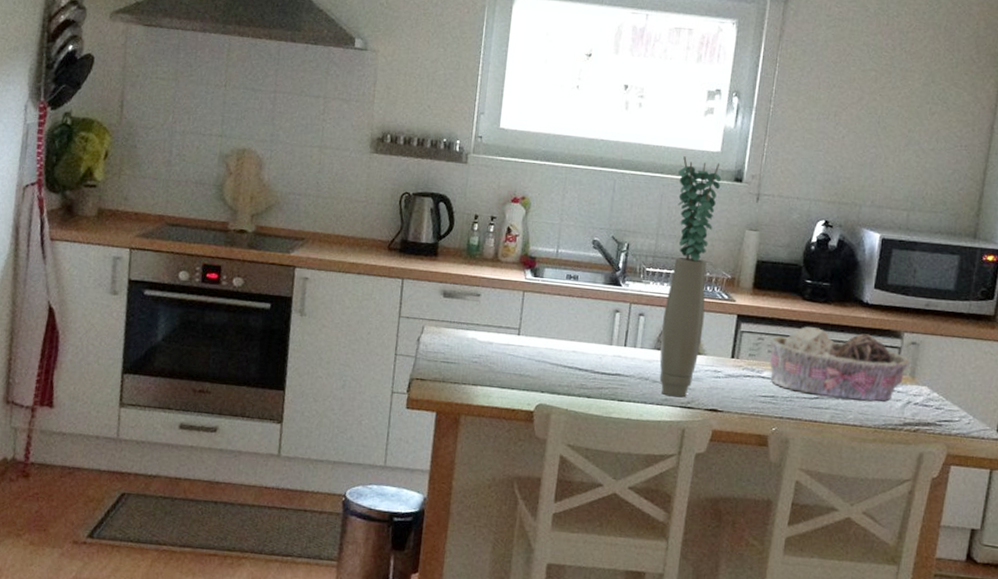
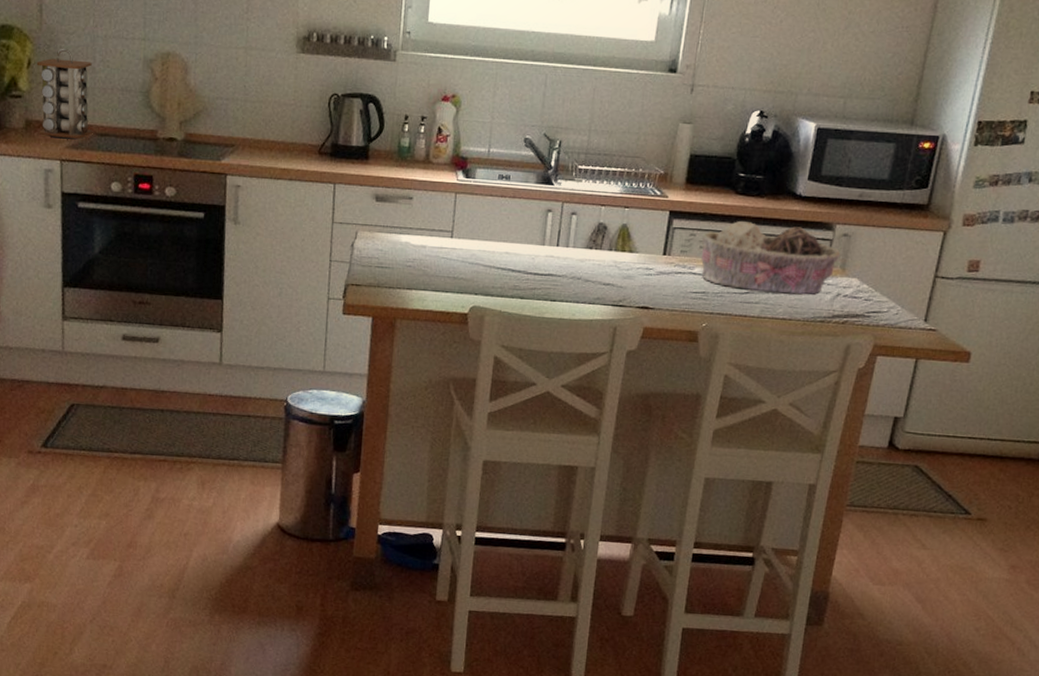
spice rack: none [110,141,168,229] -> present [36,48,93,139]
vase: present [659,156,722,398] -> none [591,47,656,296]

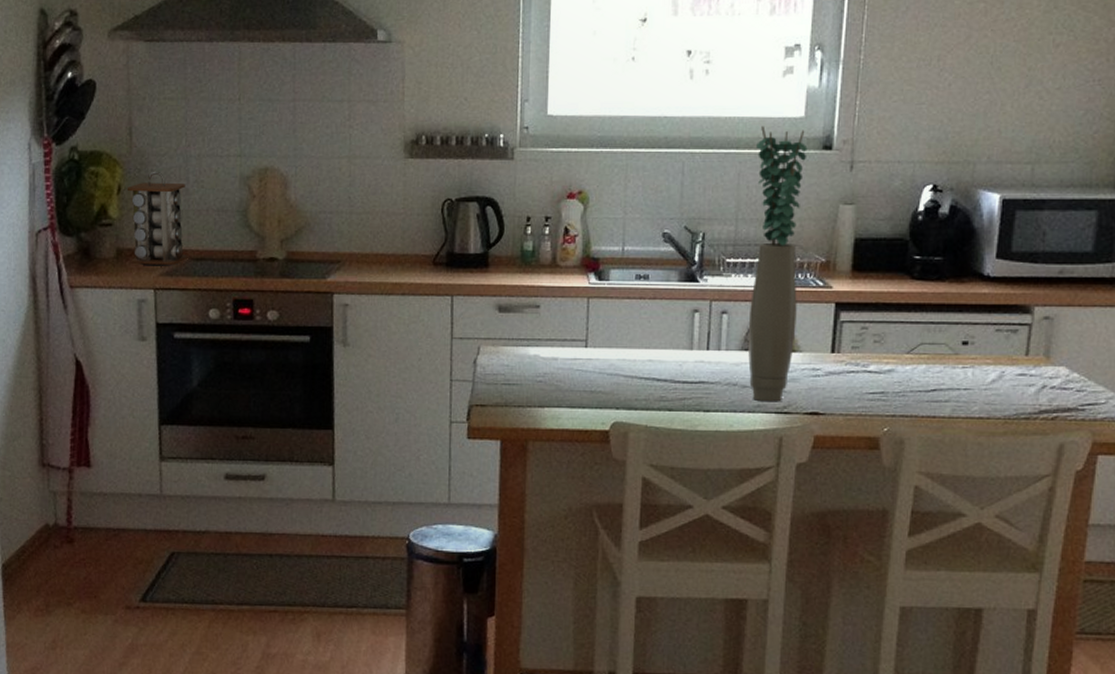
vase: none [591,47,656,296] -> present [747,126,808,402]
decorative basket: present [701,220,841,294] -> none [876,308,1043,389]

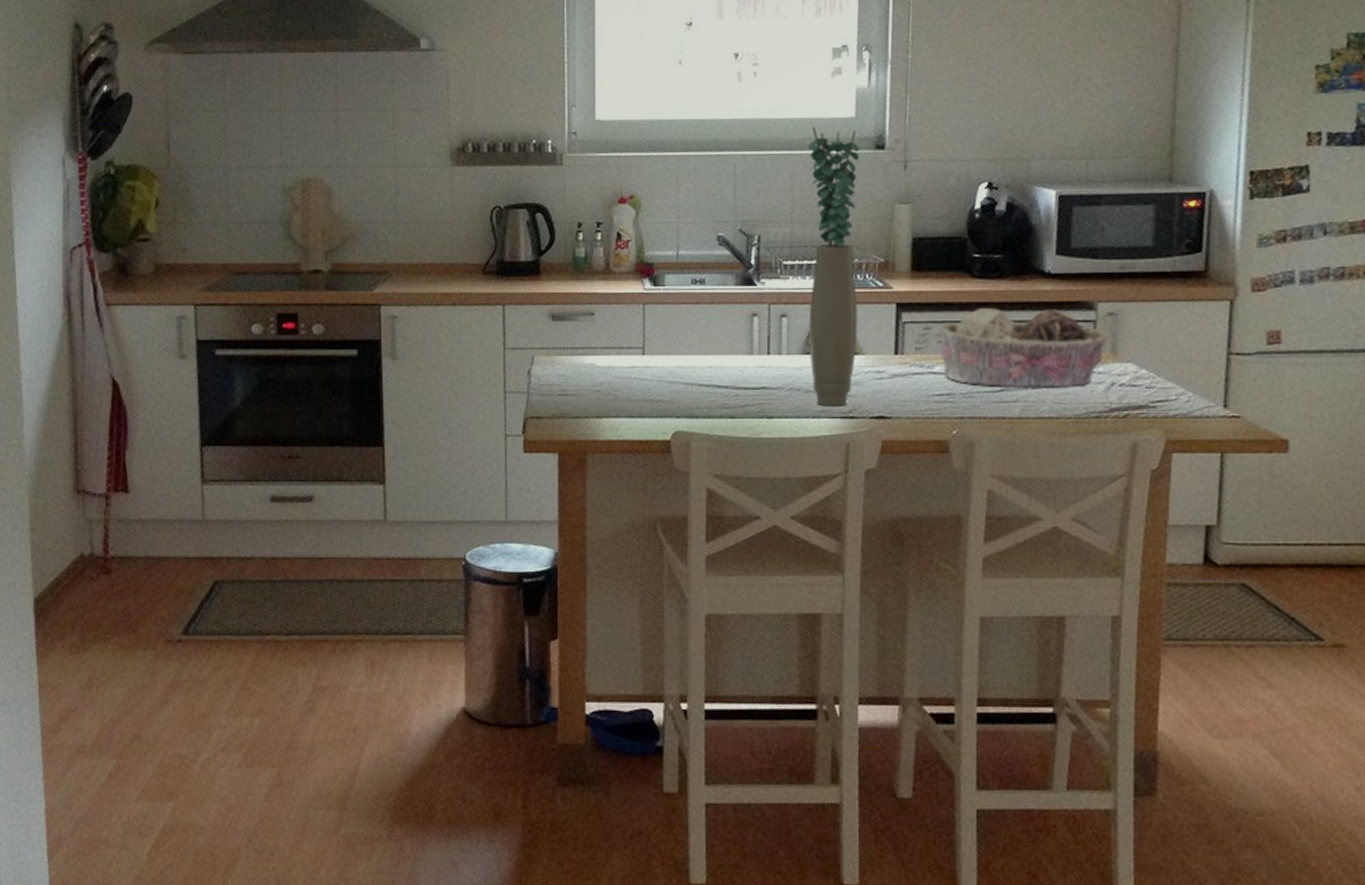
spice rack: present [127,171,188,266] -> none [165,184,230,281]
decorative basket: none [876,308,1043,389] -> present [939,307,1109,388]

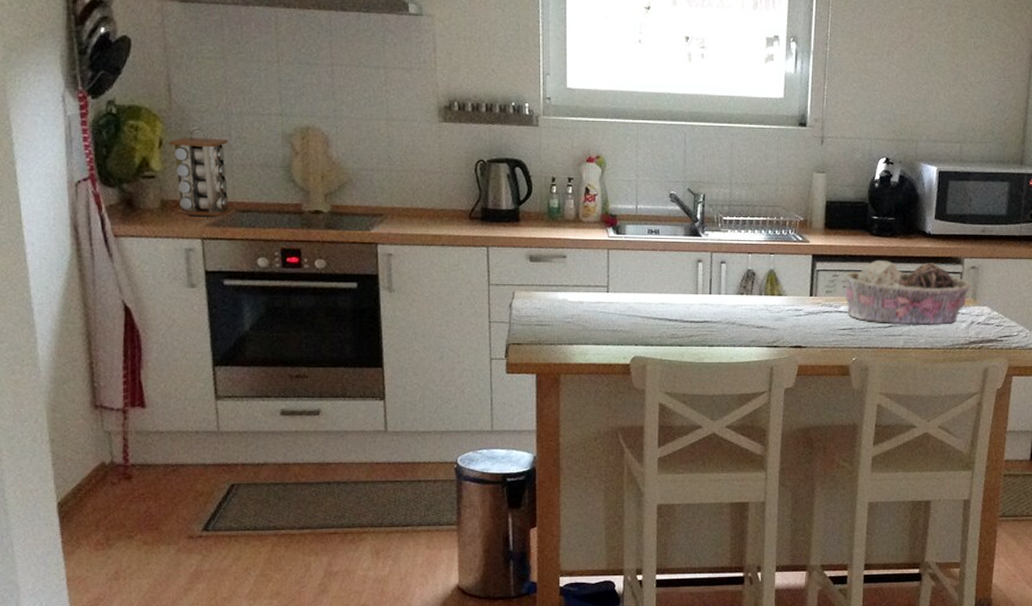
spice rack: none [165,184,230,281] -> present [168,126,234,217]
vase: present [808,127,860,407] -> none [743,104,787,338]

